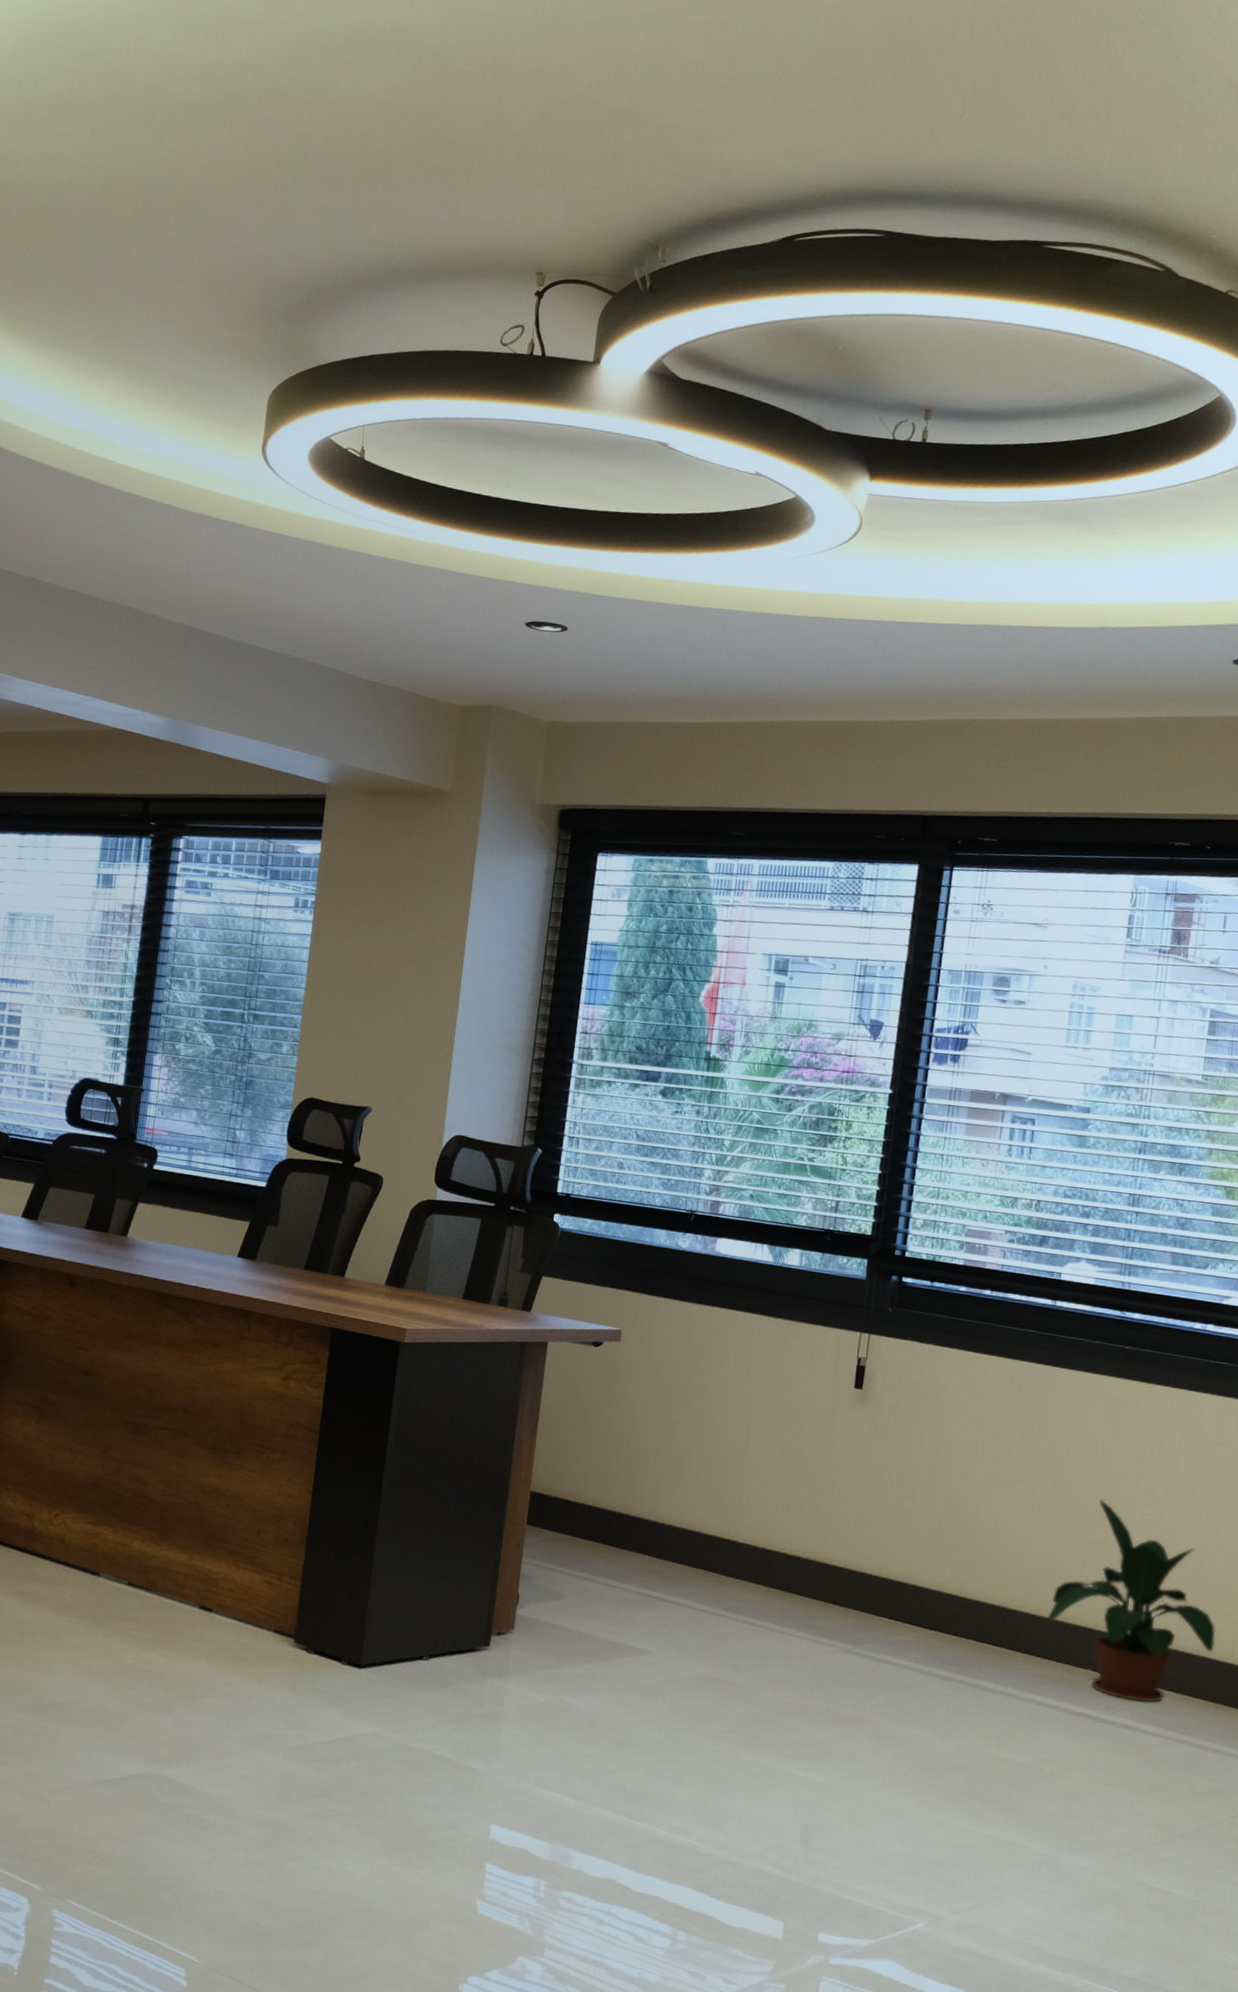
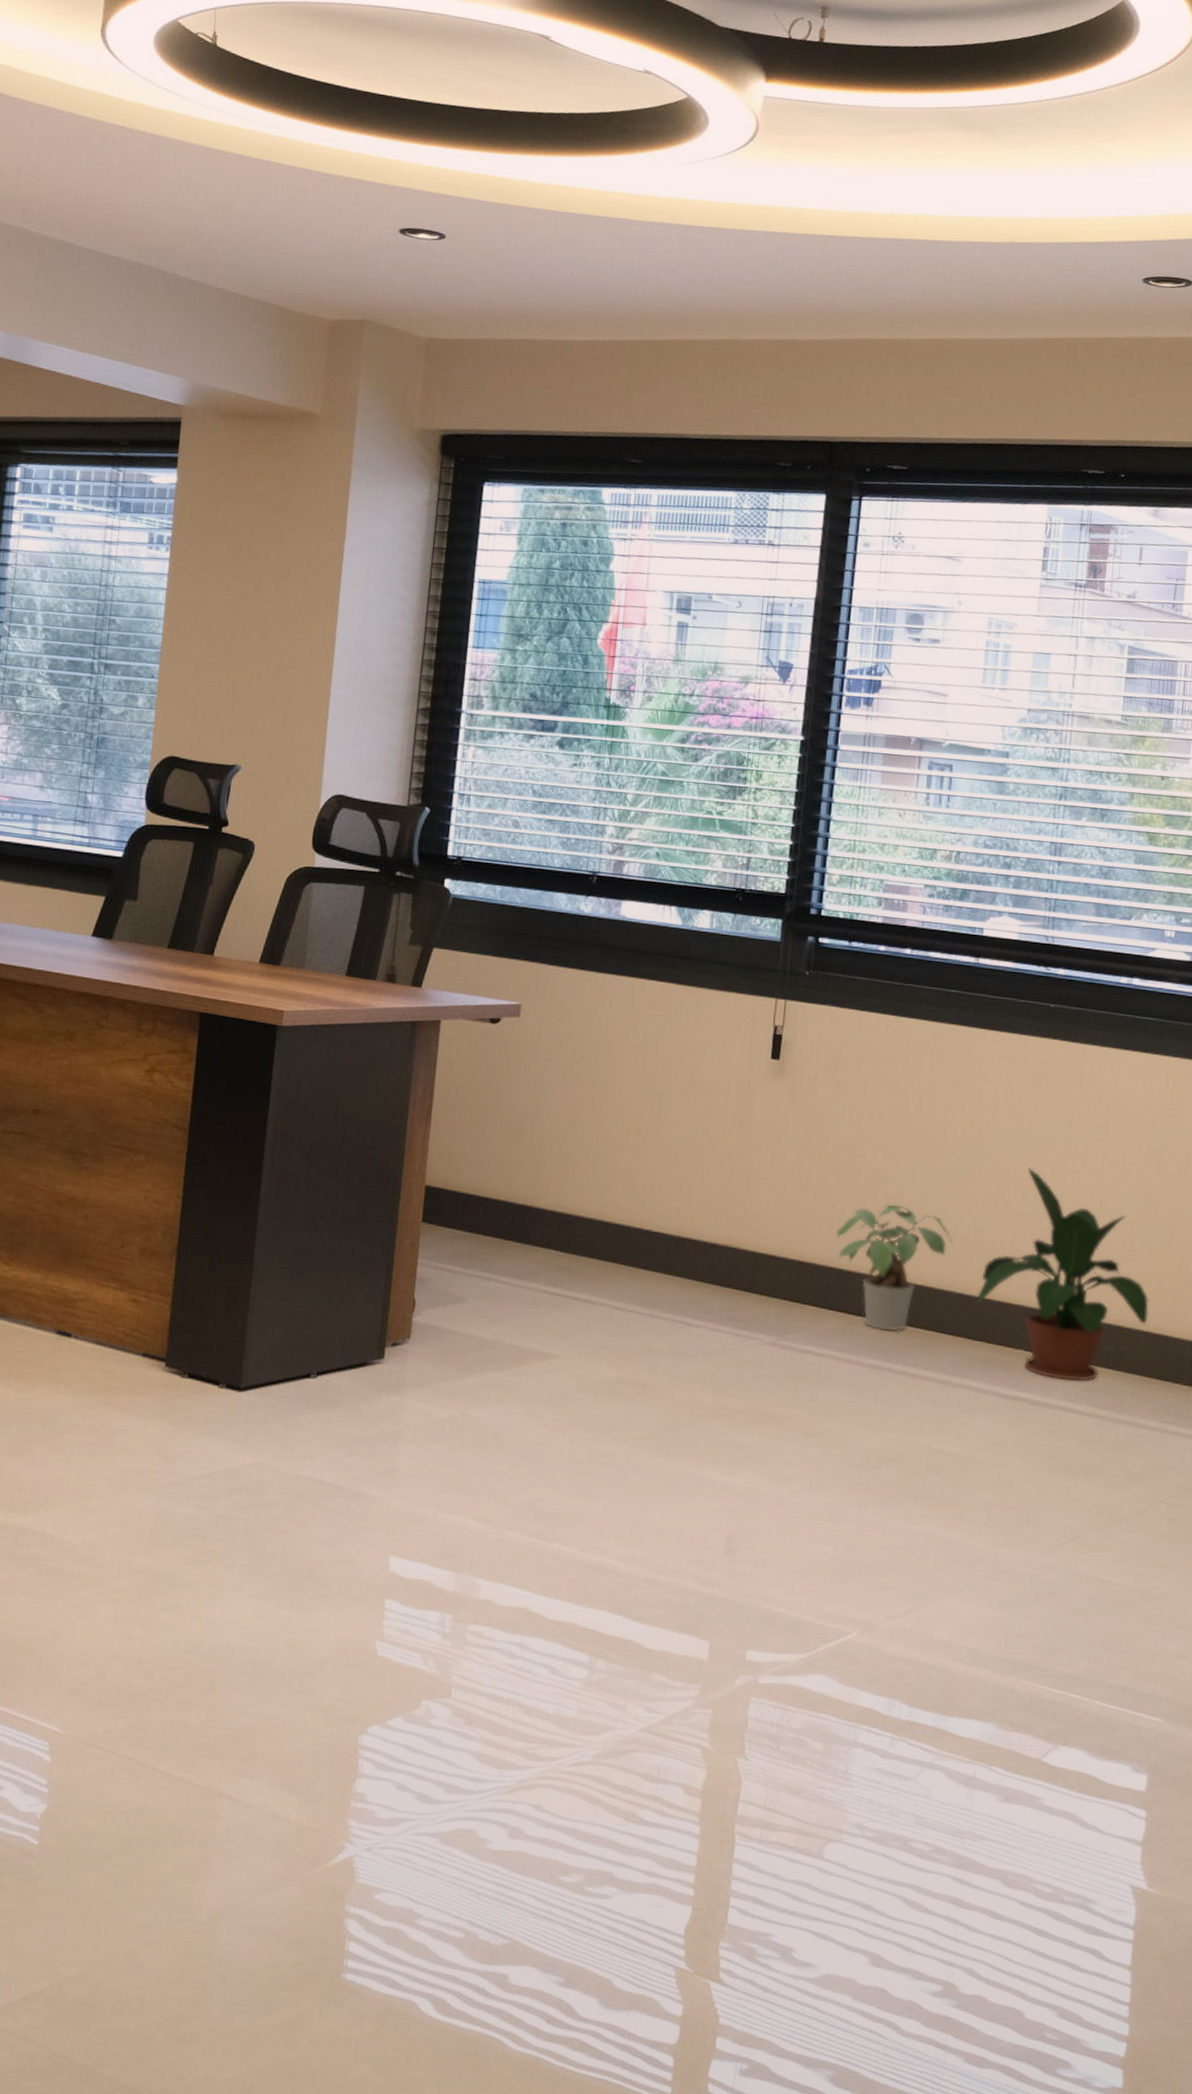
potted plant: none [913,1527,1025,1646] -> present [836,1204,953,1331]

